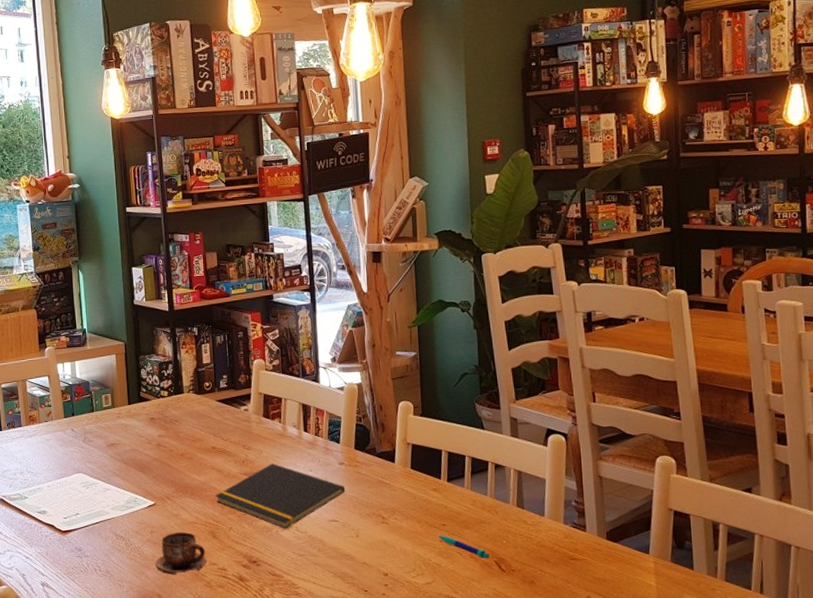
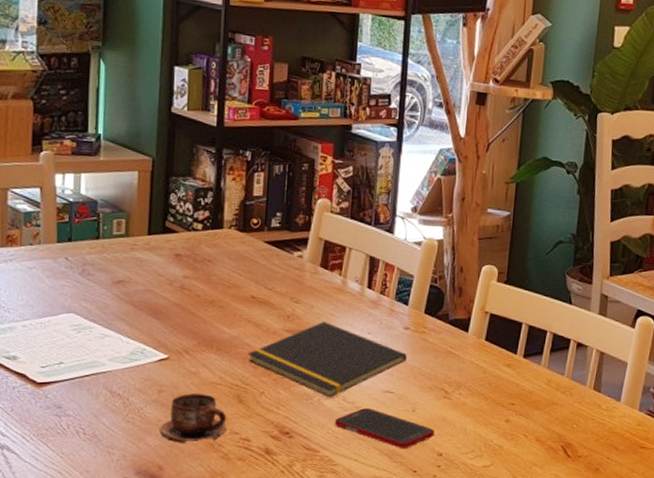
cell phone: none [292,536,378,570] -> present [334,408,435,448]
pen: present [438,535,490,559] -> none [505,415,557,444]

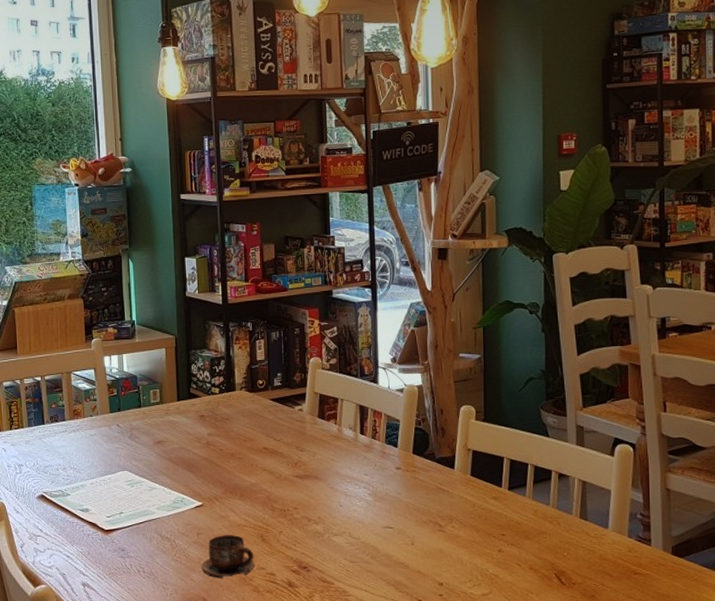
notepad: present [248,322,408,398] -> none [266,466,402,535]
cell phone: present [334,408,435,448] -> none [344,543,434,579]

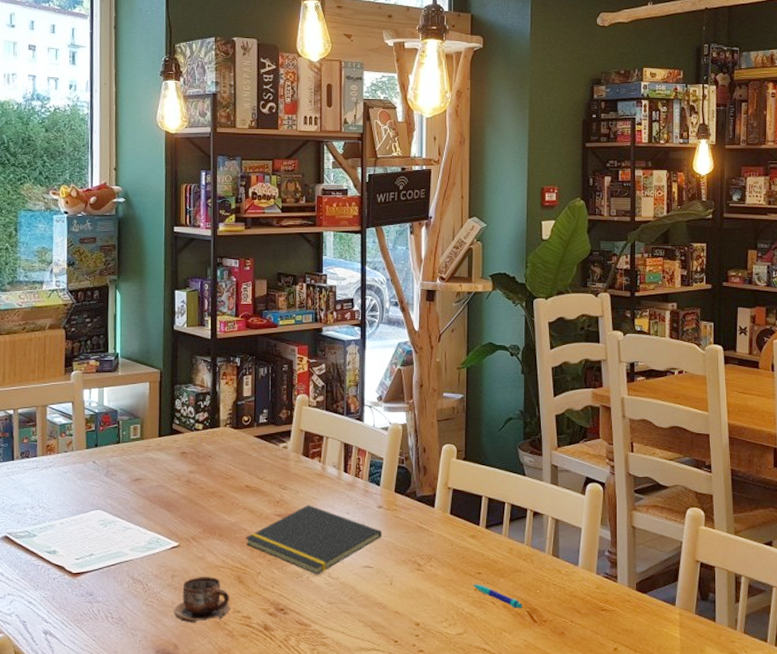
notepad: none [266,466,402,535] -> present [245,505,383,575]
pen: none [497,545,549,571] -> present [473,584,522,609]

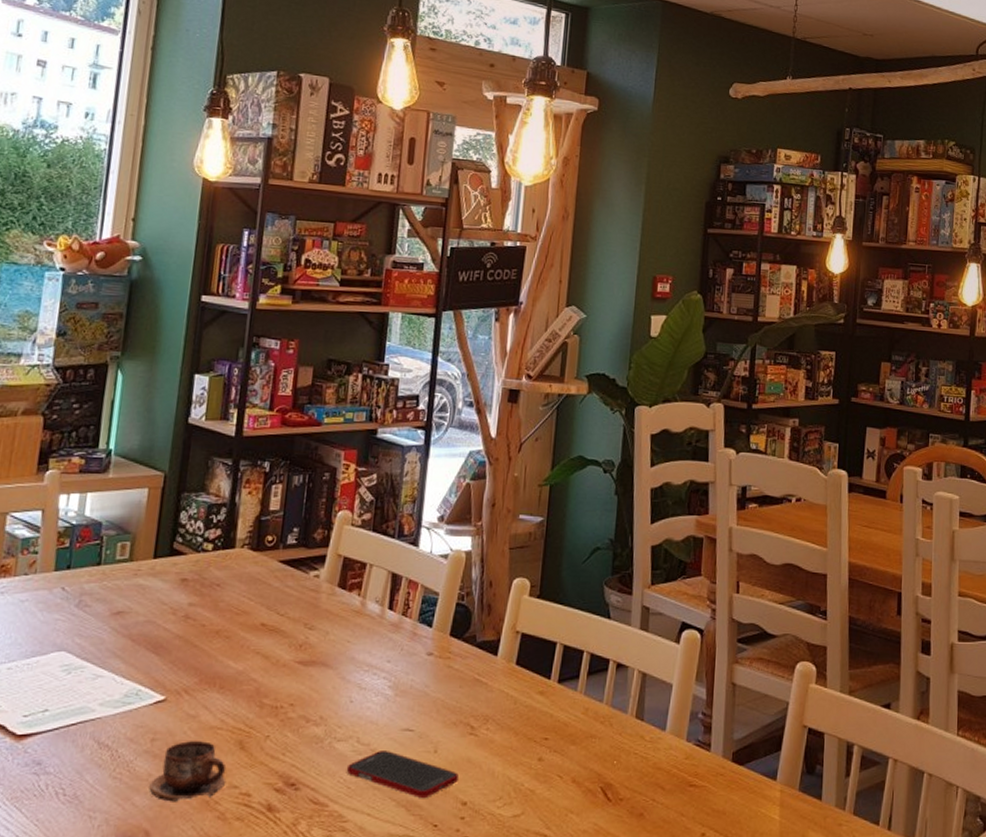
notepad: present [245,505,383,575] -> none [254,650,430,740]
cell phone: none [322,583,411,620] -> present [346,751,459,798]
pen: present [473,584,522,609] -> none [537,752,595,785]

